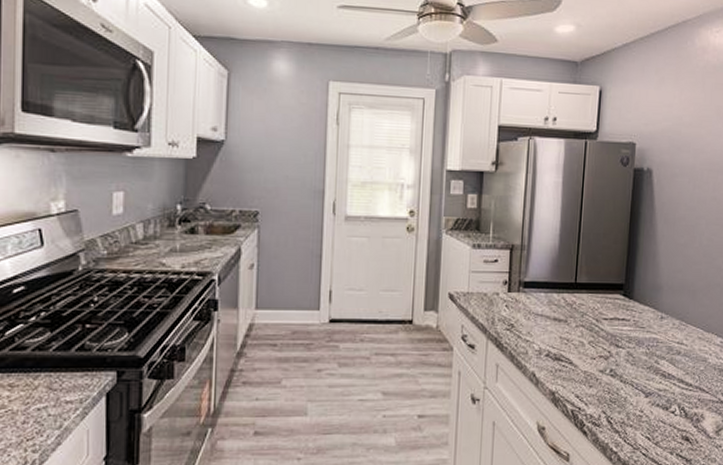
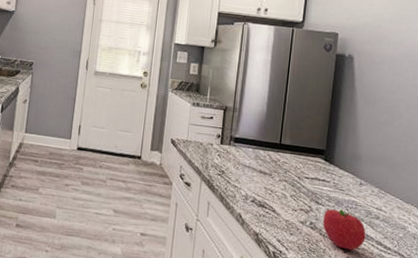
fruit: none [623,350,668,394] -> present [322,209,366,251]

